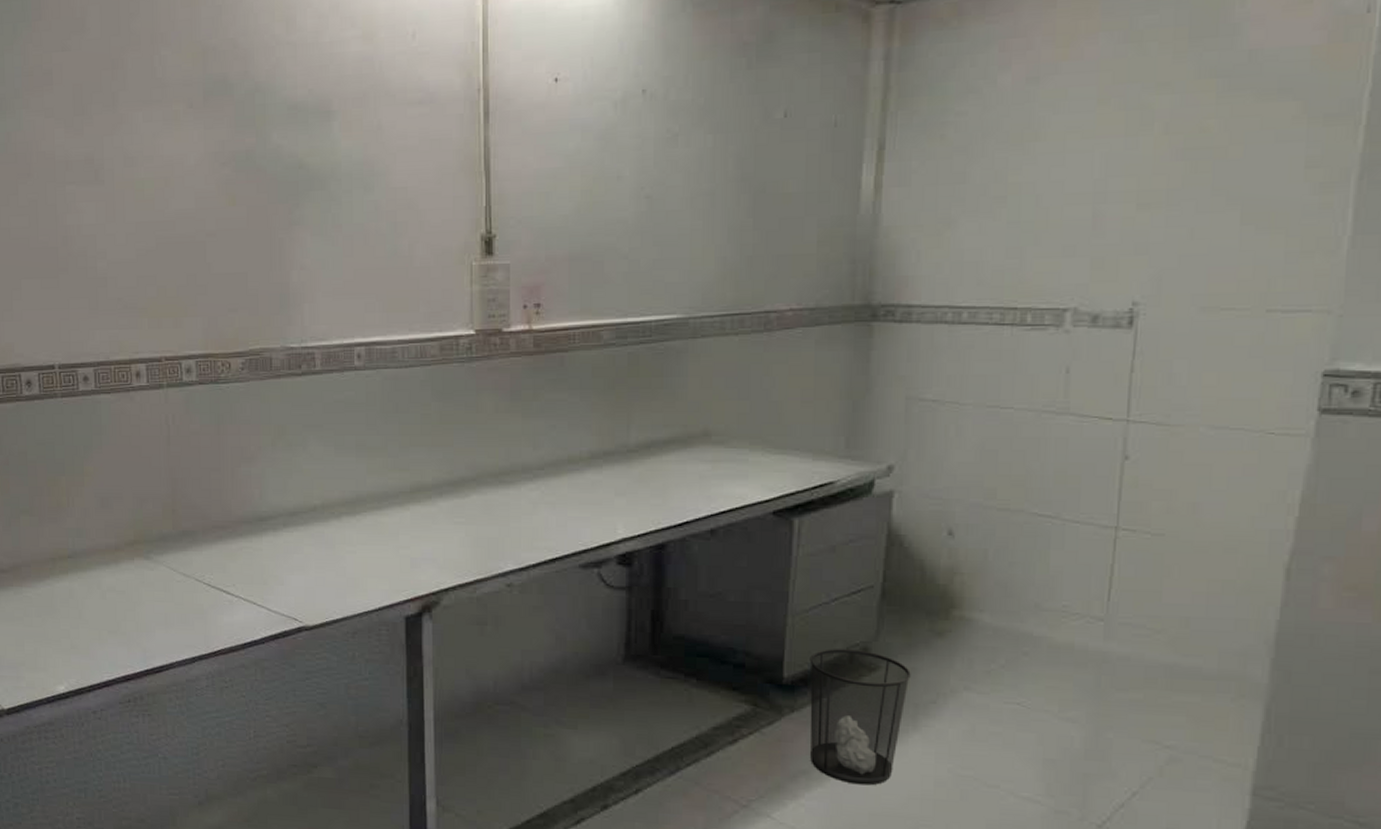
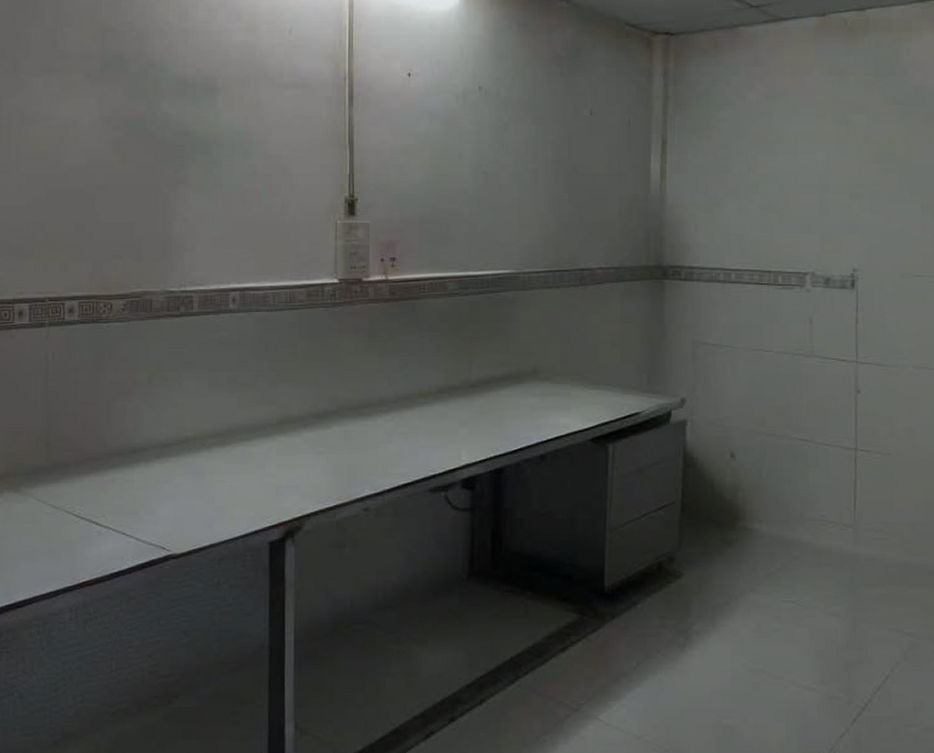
waste bin: present [809,649,911,786] -> none [626,559,708,683]

